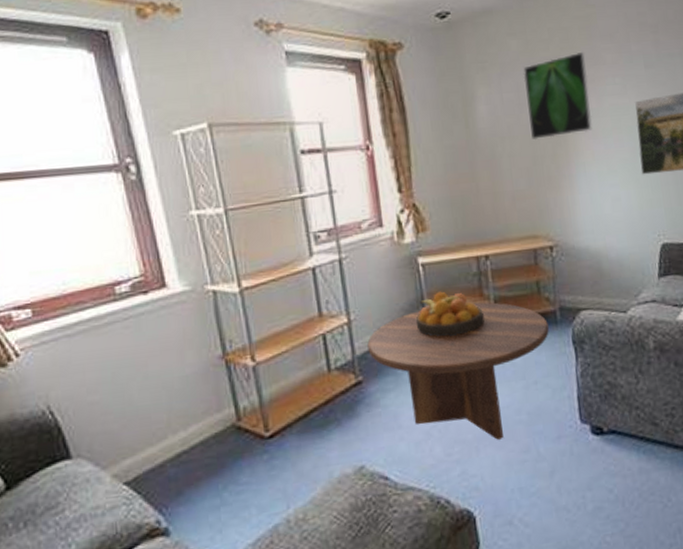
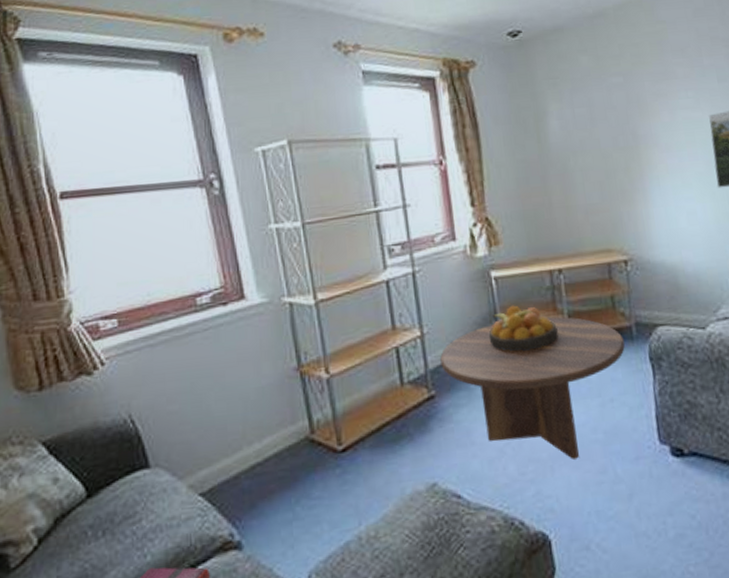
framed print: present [523,51,592,141] -> none [594,66,666,154]

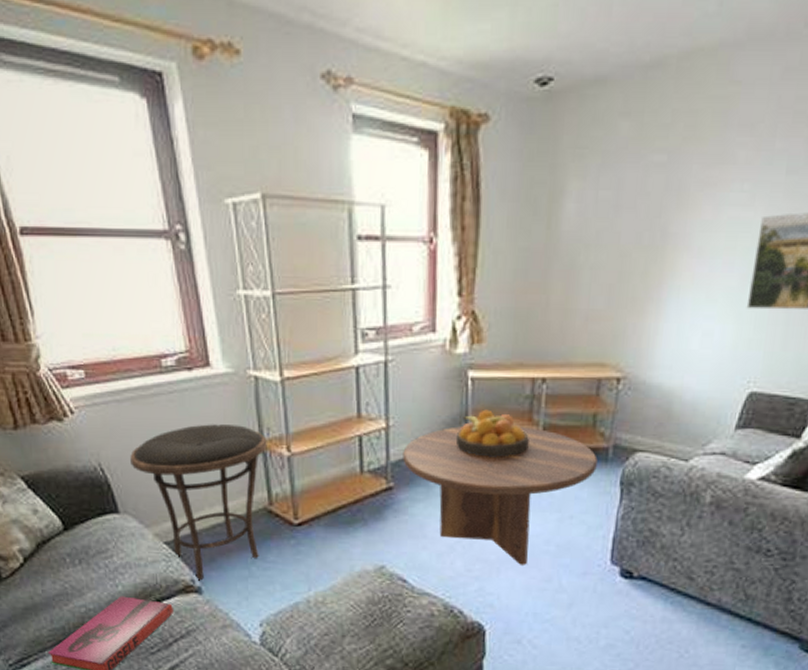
side table: none [163,353,305,534] -> present [130,424,267,581]

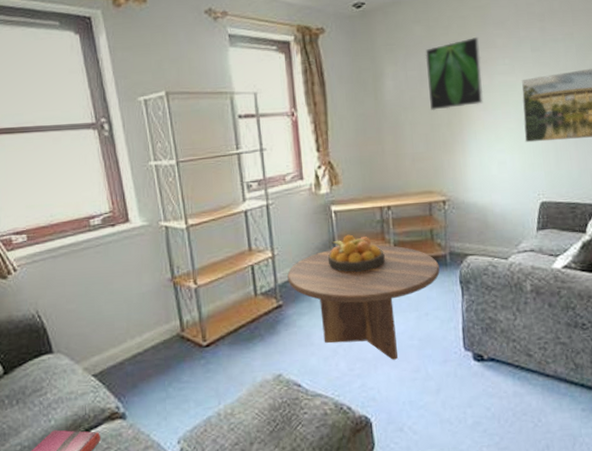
side table: present [130,424,267,581] -> none [64,266,178,407]
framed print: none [621,144,713,253] -> present [425,36,484,111]

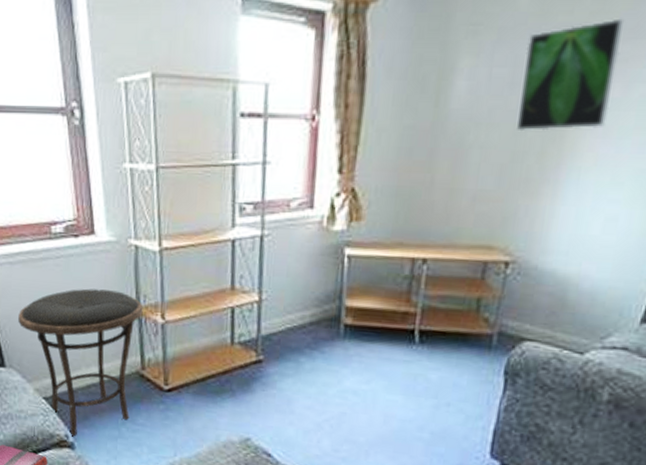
side table: none [64,266,178,407] -> present [18,288,143,437]
coffee table: present [287,245,440,360] -> none [274,303,480,451]
fruit bowl: present [328,234,385,272] -> none [329,288,406,338]

